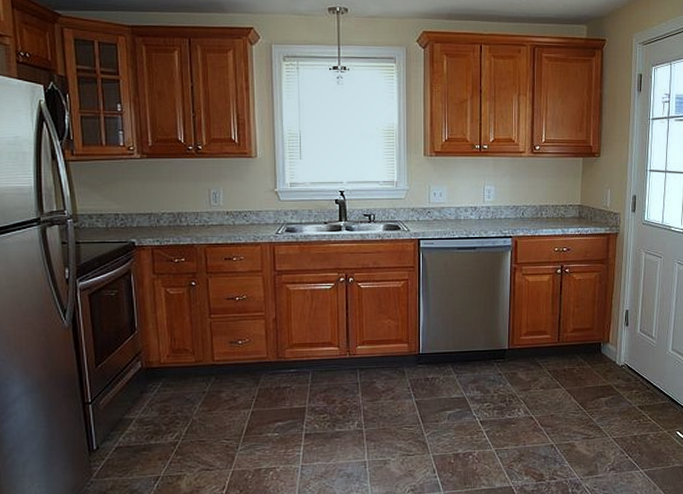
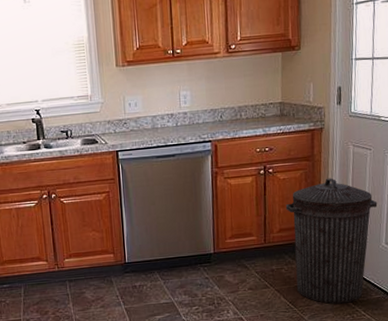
trash can: none [580,282,666,408] -> present [285,178,378,304]

